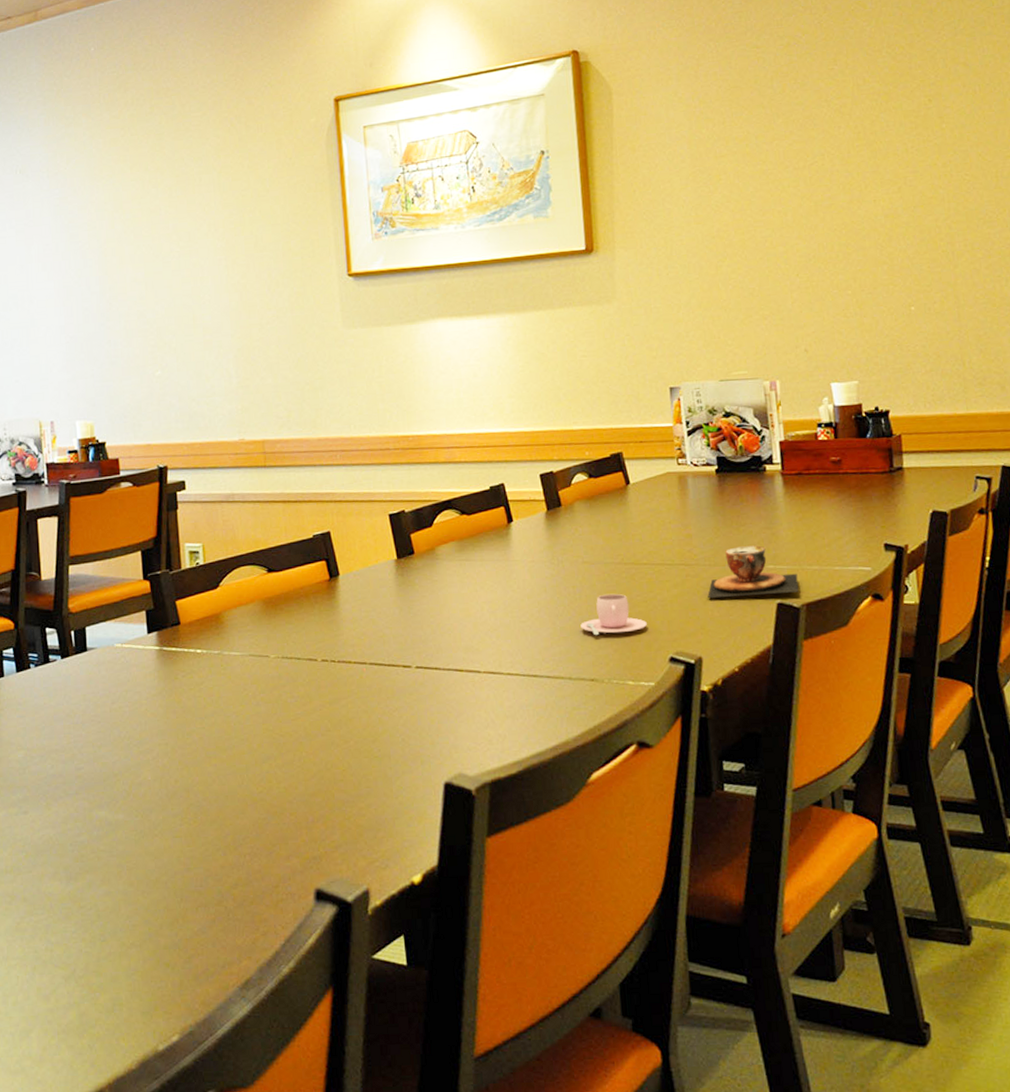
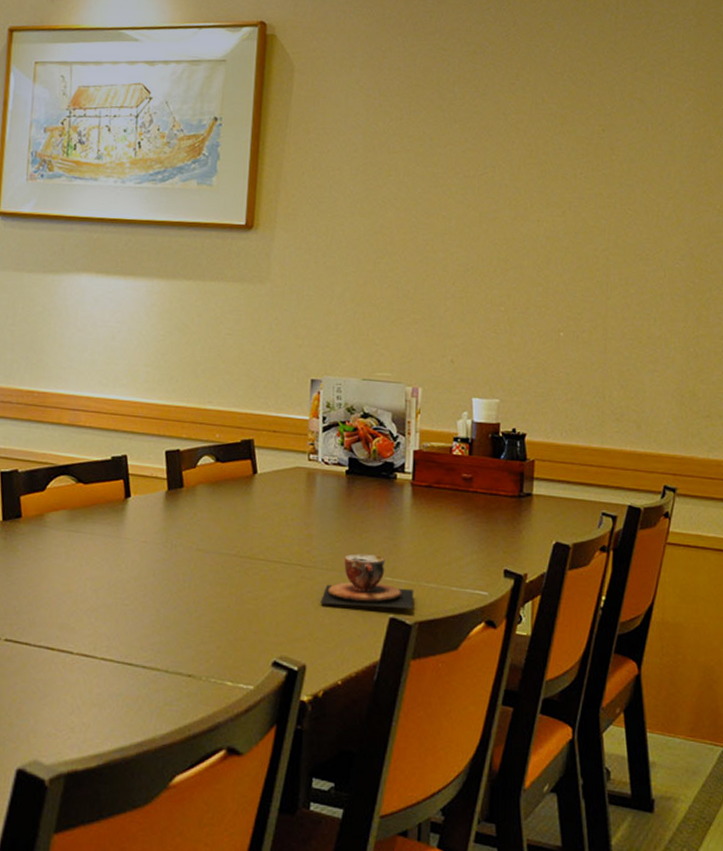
teacup: present [580,593,647,636] -> none [185,586,254,630]

